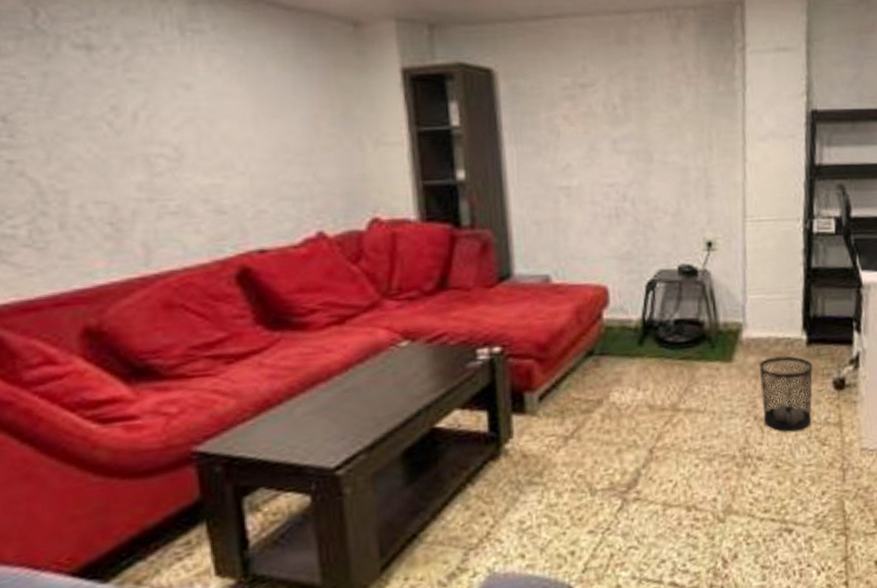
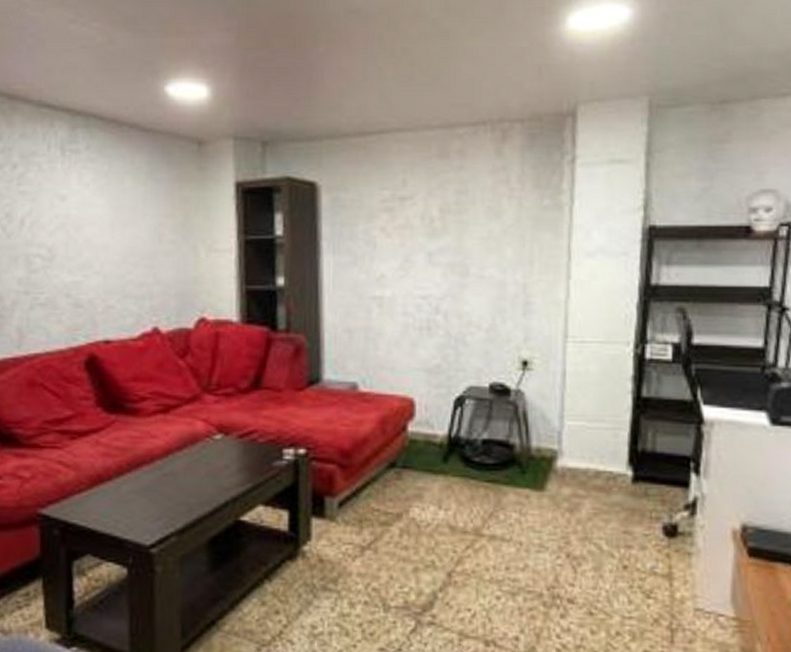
waste bin: present [759,355,813,432] -> none [574,490,639,577]

